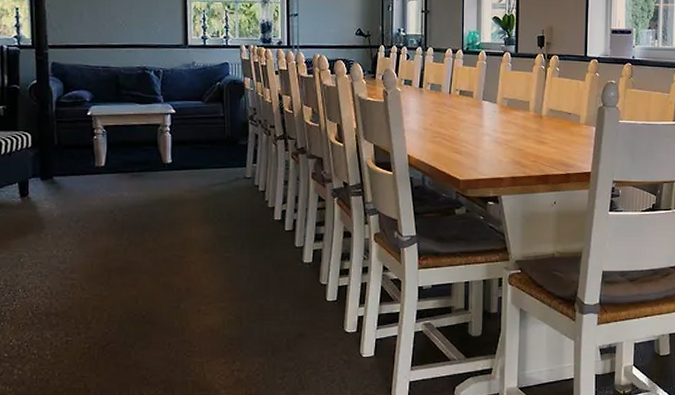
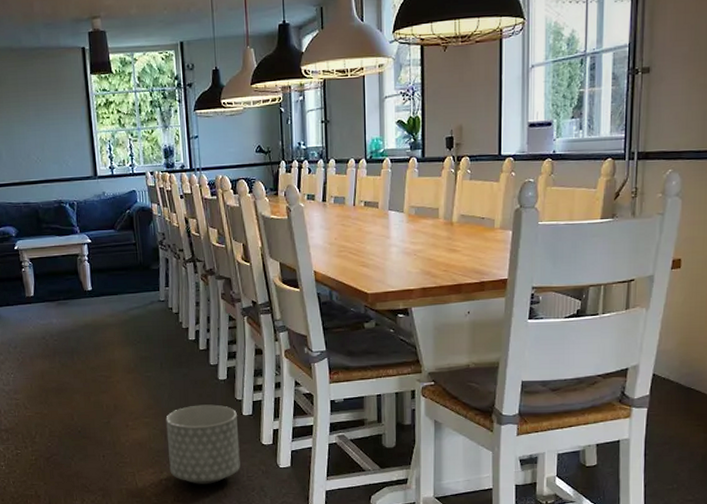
planter: none [243,289,321,375] -> present [166,404,240,484]

